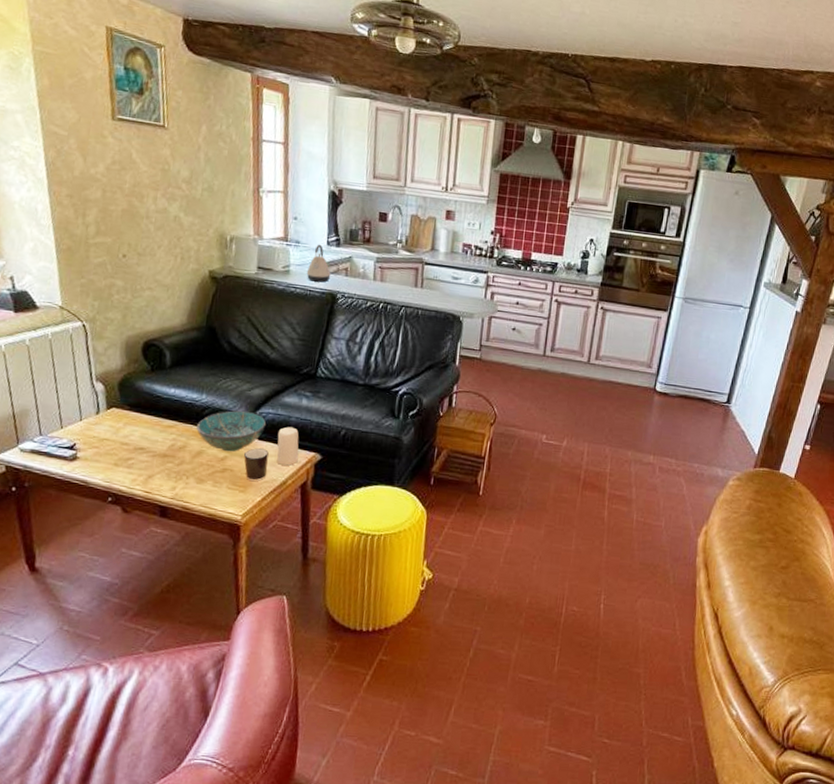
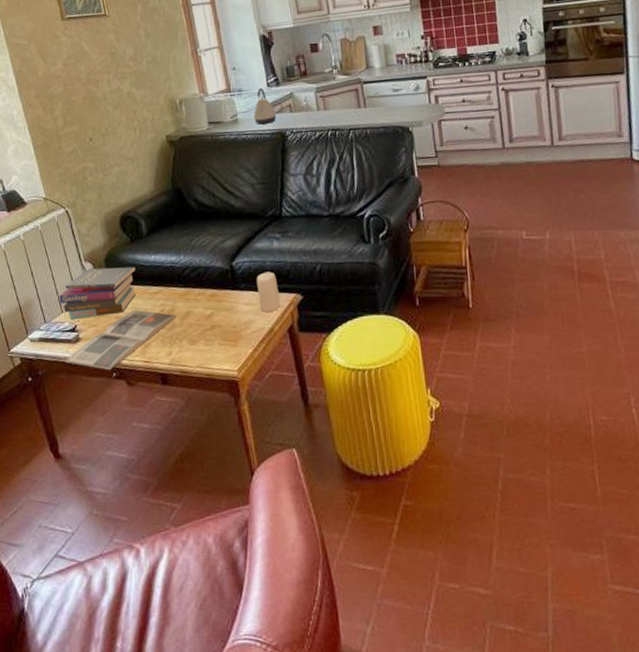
magazine: none [57,439,188,495] -> present [65,310,177,371]
books: none [60,389,152,440] -> present [59,266,136,320]
bowl: present [196,410,267,452] -> none [180,264,244,308]
mug: present [244,448,269,482] -> none [229,299,254,334]

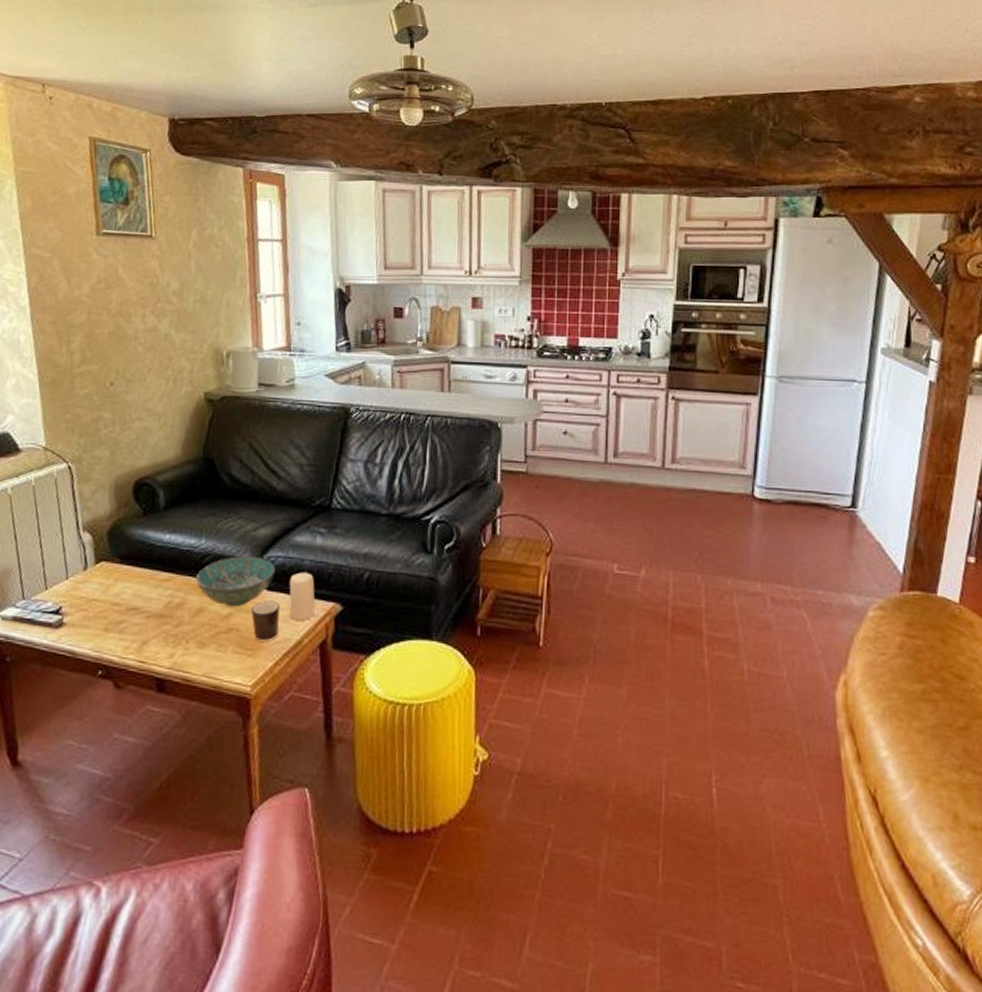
books: present [59,266,136,320] -> none [44,540,145,600]
magazine: present [65,310,177,371] -> none [42,598,187,667]
bowl: none [180,264,244,308] -> present [196,556,276,608]
mug: none [229,299,254,334] -> present [251,601,280,643]
kettle: present [253,87,277,125] -> none [314,351,342,395]

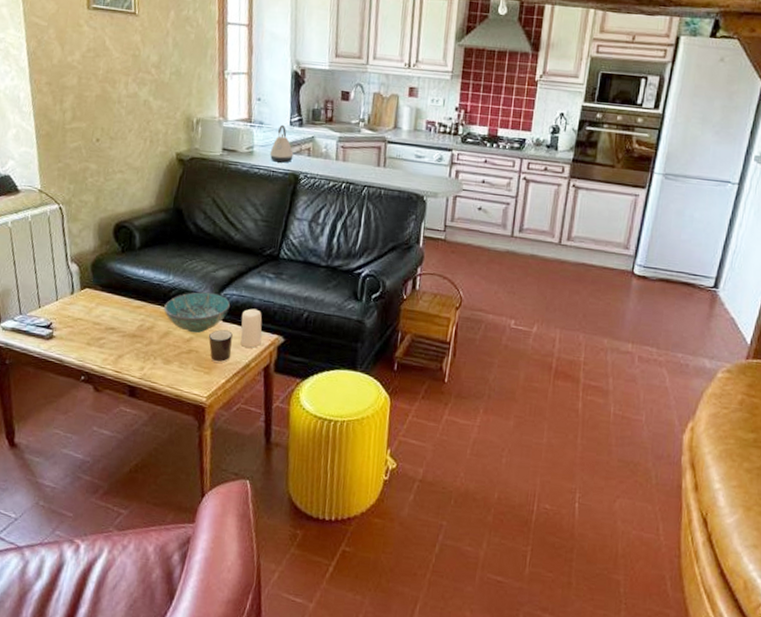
kettle: none [314,351,342,395] -> present [269,124,294,163]

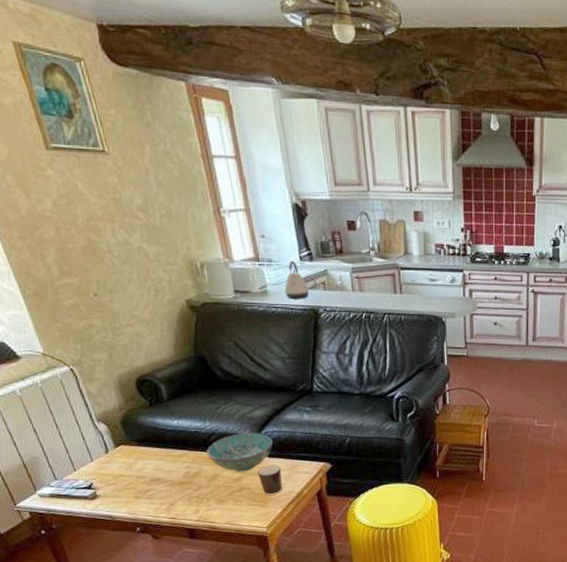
candle: present [240,308,263,348] -> none [286,442,311,478]

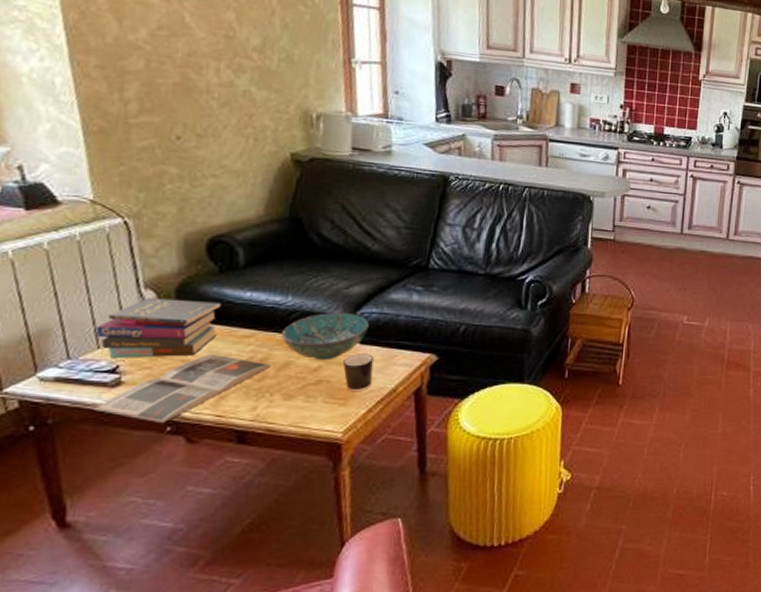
books: none [70,429,158,478] -> present [96,298,221,358]
magazine: none [82,471,204,526] -> present [94,354,272,424]
kettle: present [284,260,309,299] -> none [412,121,442,163]

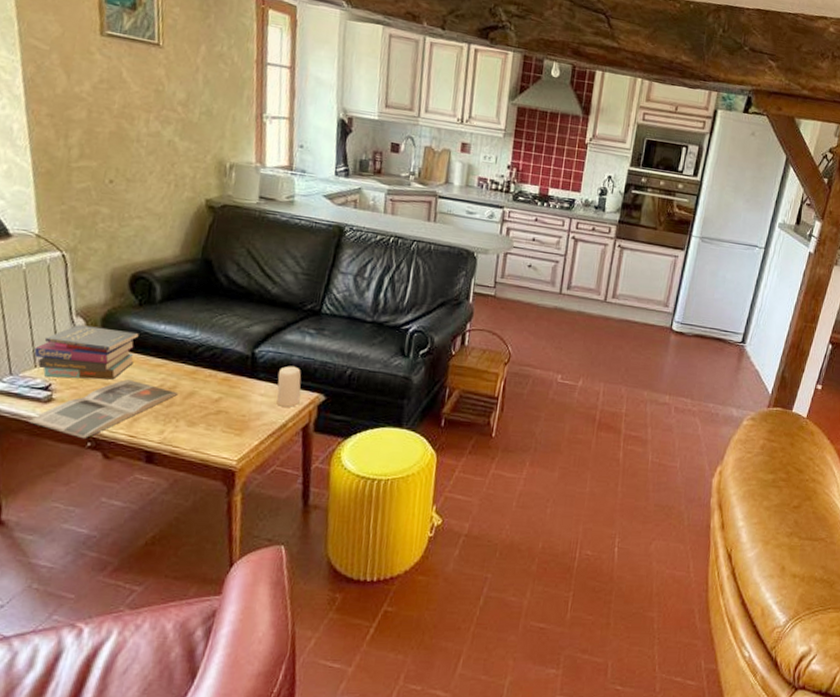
bowl: present [281,313,370,361] -> none [188,348,266,393]
mug: present [343,354,374,392] -> none [240,388,268,425]
candle: none [383,326,412,370] -> present [276,365,302,407]

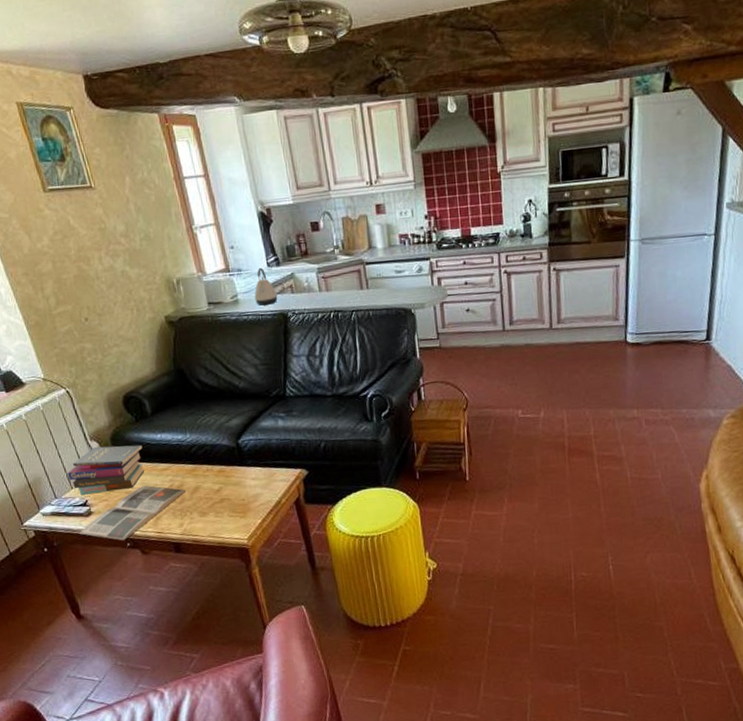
candle: present [276,365,302,407] -> none [262,449,288,486]
kettle: none [312,174,339,214] -> present [254,267,278,306]

